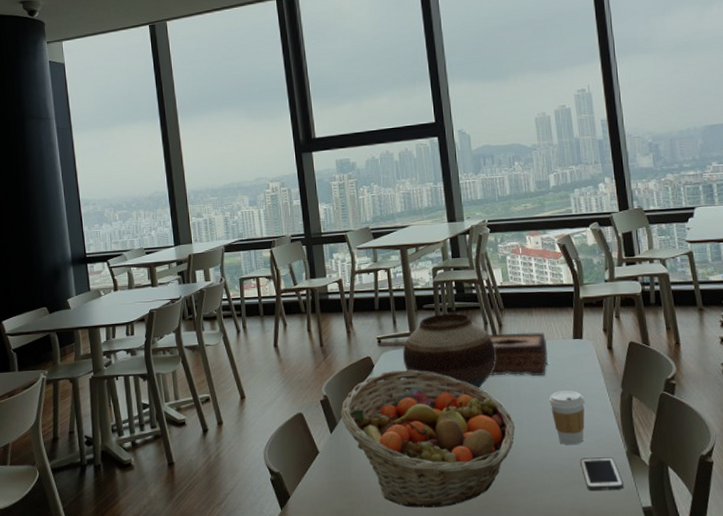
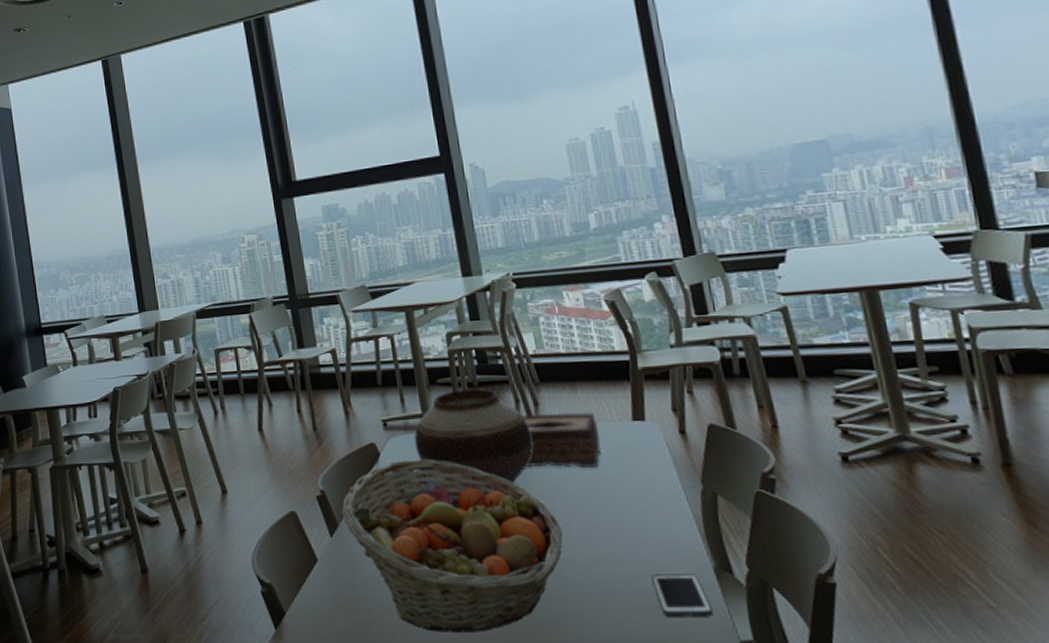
coffee cup: present [549,390,585,446] -> none [605,487,655,558]

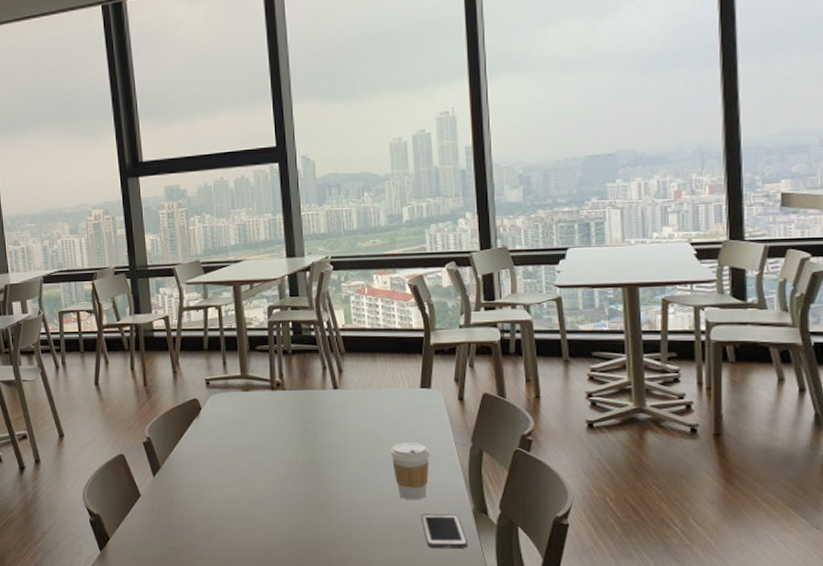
fruit basket: present [341,460,563,632] -> none [164,415,351,557]
vase: present [414,389,532,483] -> none [232,356,334,436]
tissue box: present [521,412,601,468] -> none [327,379,392,425]
coffee cup: none [605,487,655,558] -> present [390,443,430,500]

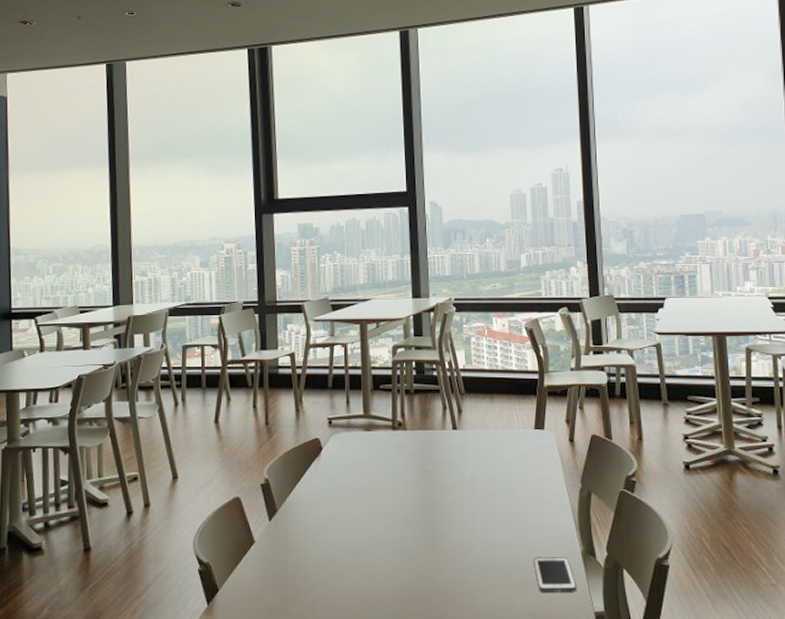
coffee cup: present [390,443,430,500] -> none [505,484,542,543]

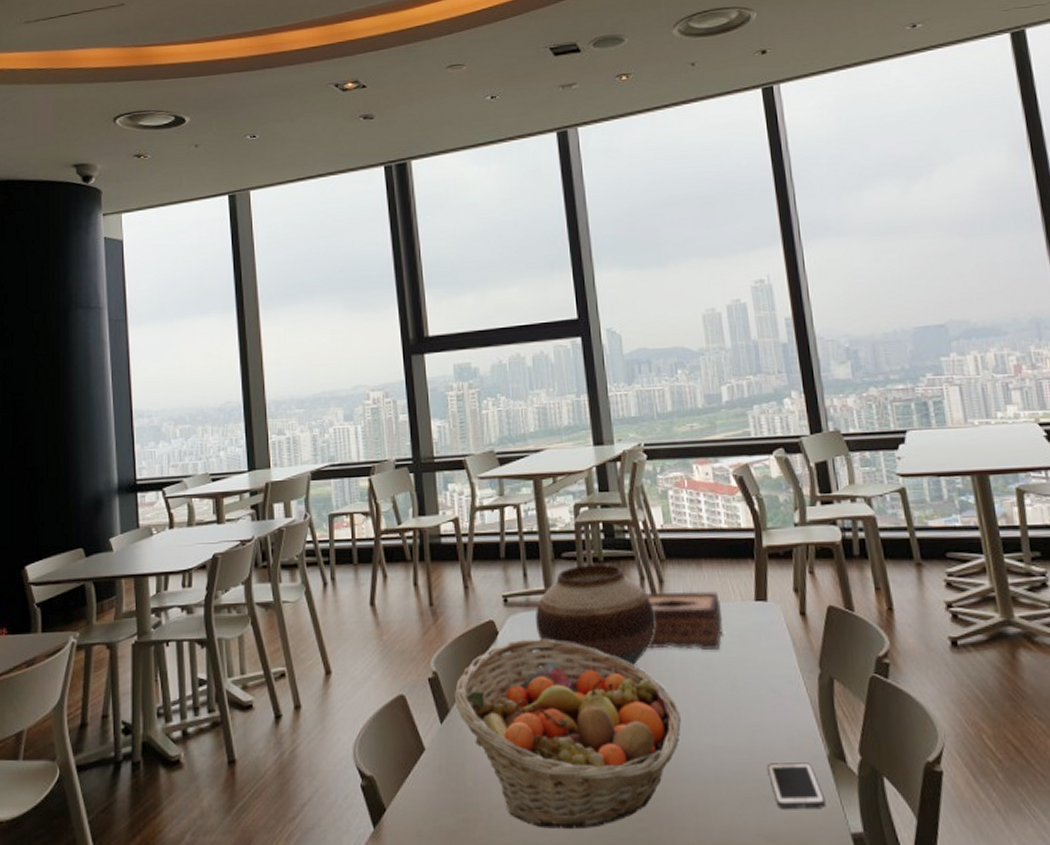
fruit basket: none [282,455,467,606] -> present [454,639,681,829]
vase: none [353,396,453,478] -> present [535,564,655,665]
tissue box: none [445,419,508,467] -> present [646,591,724,650]

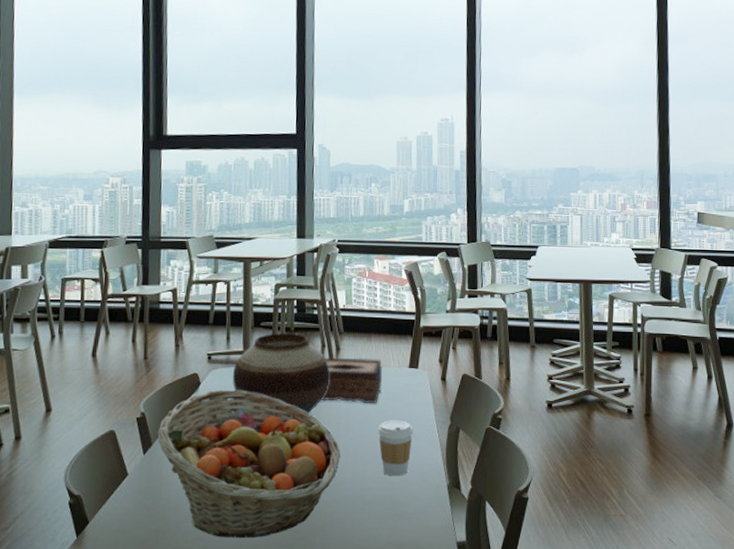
coffee cup: none [725,670,773,746] -> present [378,420,413,477]
cell phone: present [768,762,826,809] -> none [402,490,442,523]

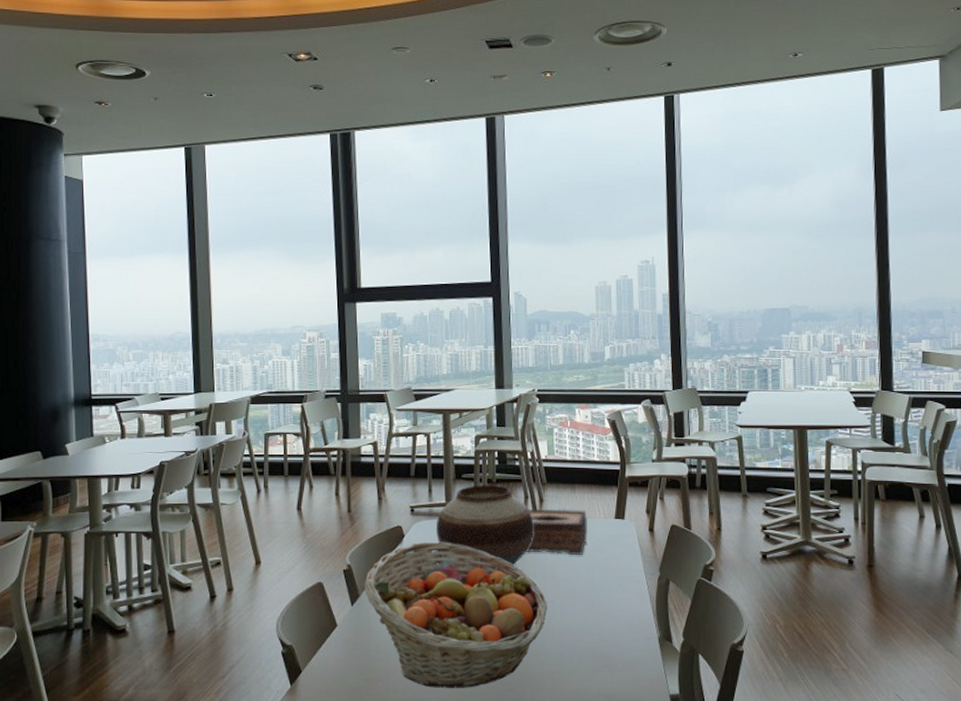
coffee cup: present [378,420,413,477] -> none [585,572,621,629]

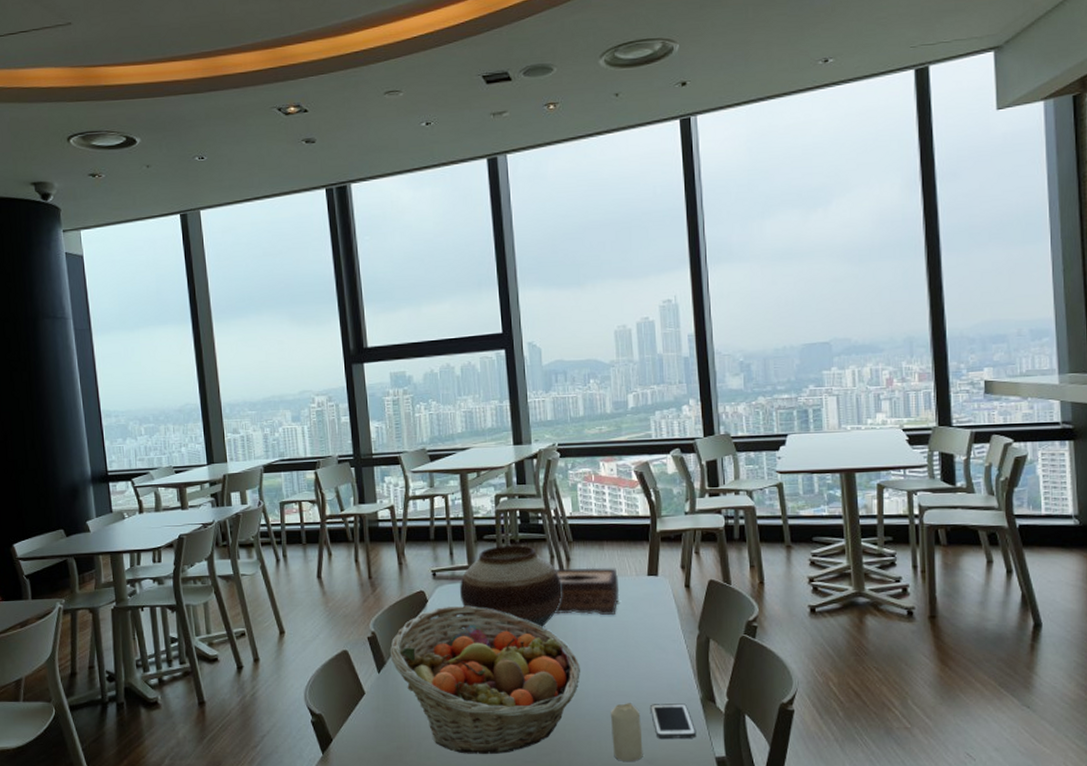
candle: none [573,641,603,697] -> present [610,703,643,761]
cell phone: none [612,642,653,676] -> present [651,703,697,739]

